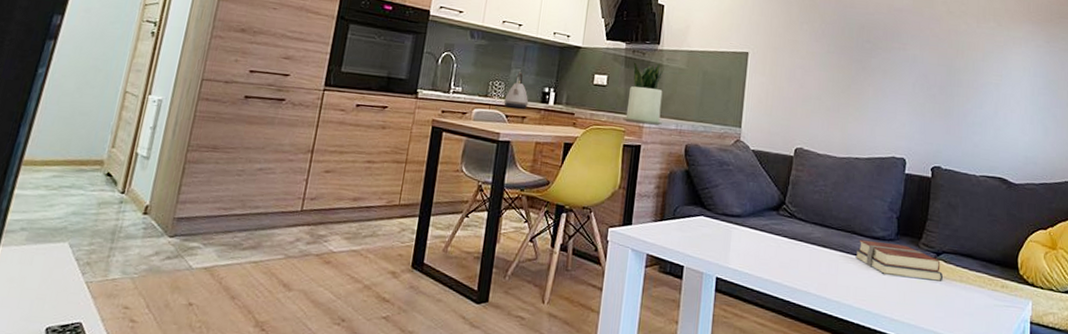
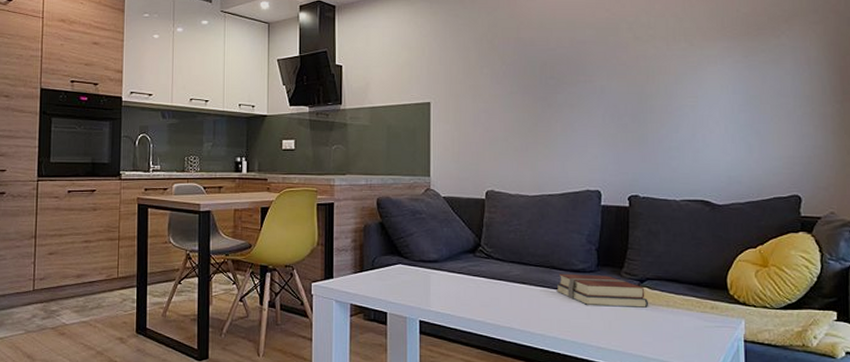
kettle: present [504,71,529,110] -> none [200,144,223,181]
planter: present [623,62,664,126] -> none [314,123,353,182]

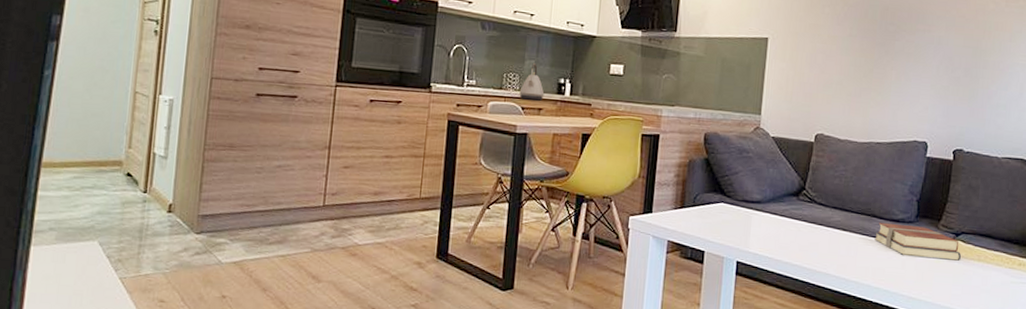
kettle: none [200,144,223,181] -> present [519,62,545,102]

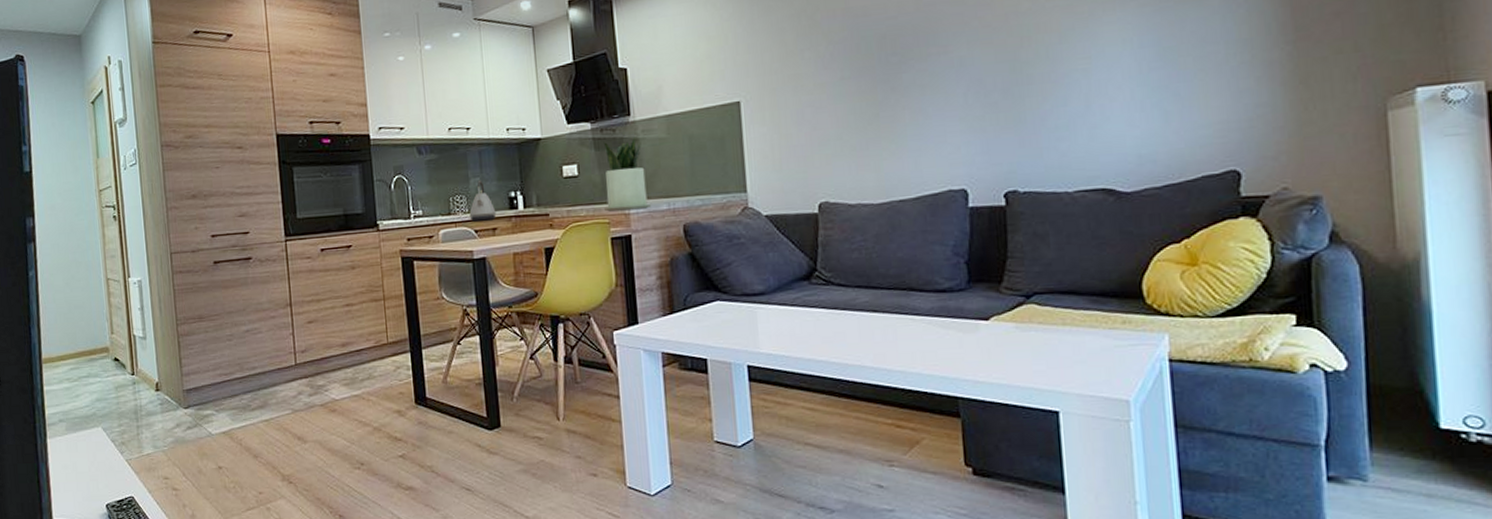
planter: none [640,50,682,114] -> present [603,138,652,212]
books: present [874,222,961,262] -> none [916,293,1038,333]

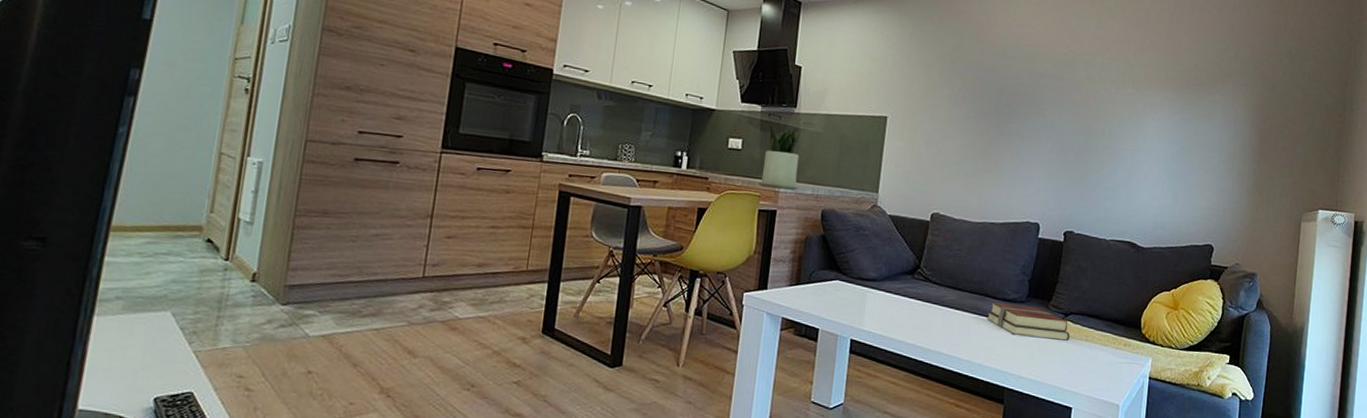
kettle: present [469,179,497,223] -> none [634,134,661,175]
books: none [916,293,1038,333] -> present [987,301,1070,342]

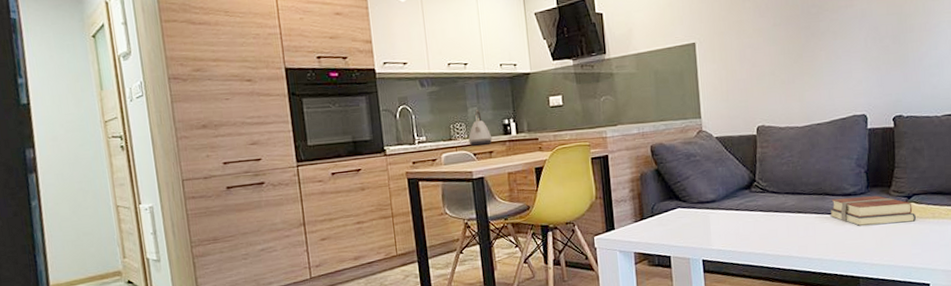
kettle: none [634,134,661,175] -> present [468,109,492,147]
planter: present [758,125,801,191] -> none [584,73,625,136]

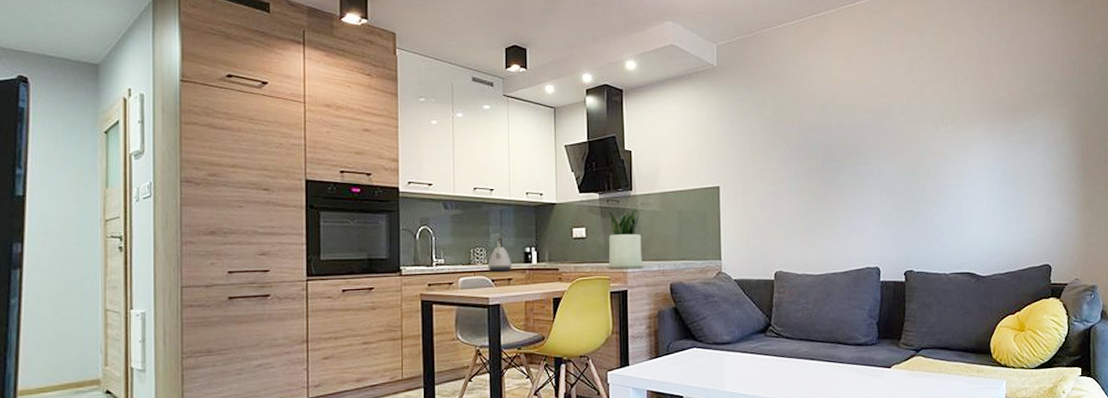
planter: none [584,73,625,136] -> present [606,209,646,270]
books: present [829,195,916,227] -> none [841,347,923,377]

